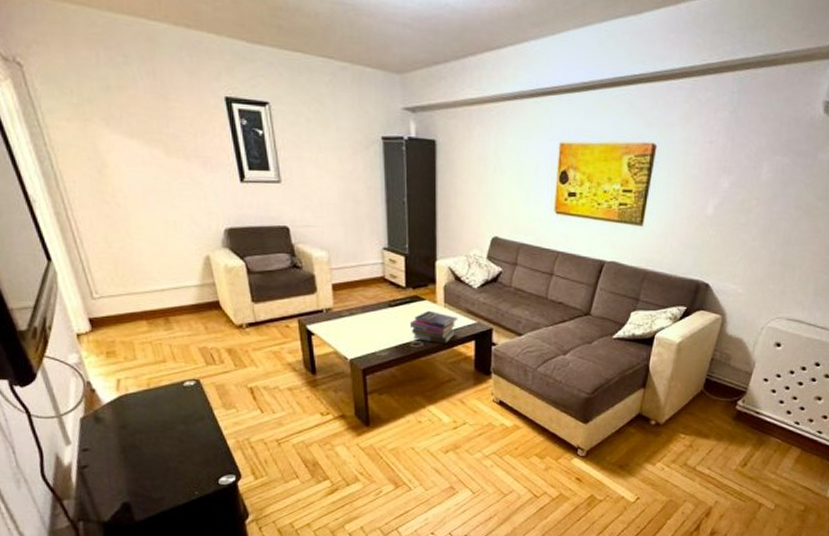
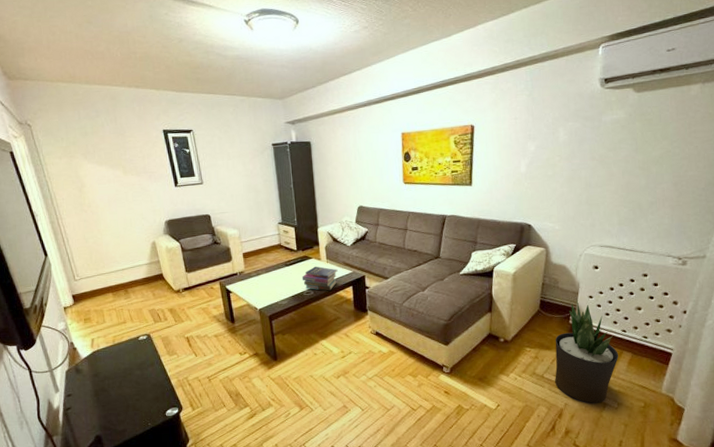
planter: none [708,381,787,503] -> present [555,299,619,403]

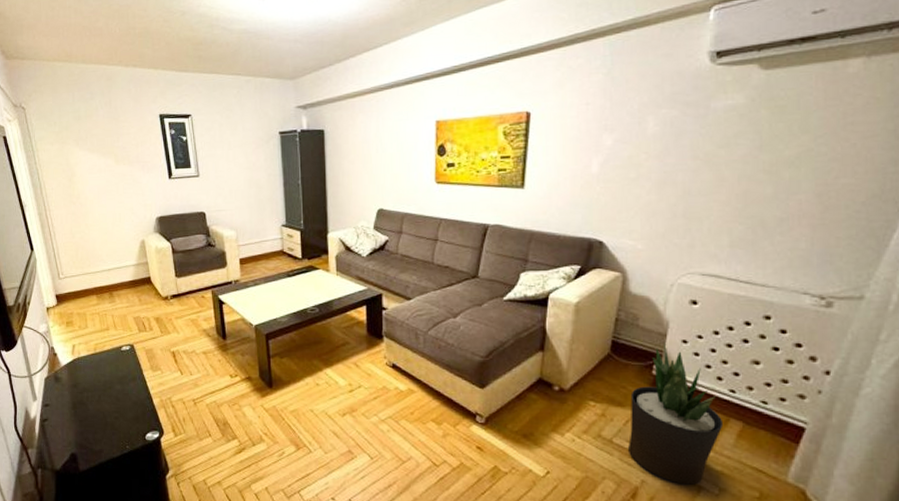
books: present [302,266,338,291] -> none [306,278,350,310]

